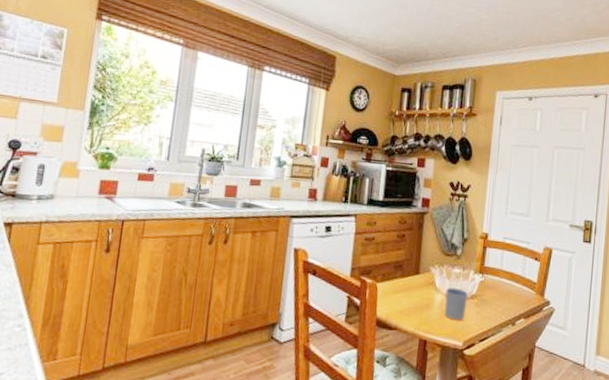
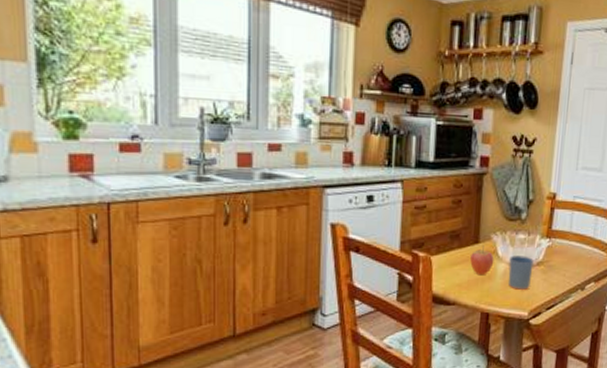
fruit: none [411,276,433,304] -> present [470,245,494,276]

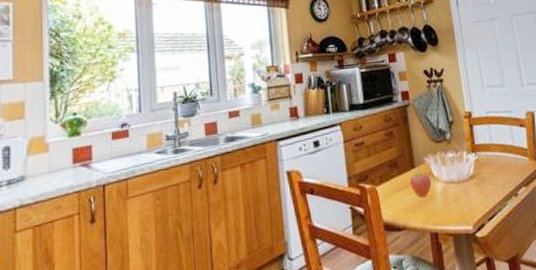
mug: present [508,255,534,290] -> none [444,172,469,206]

